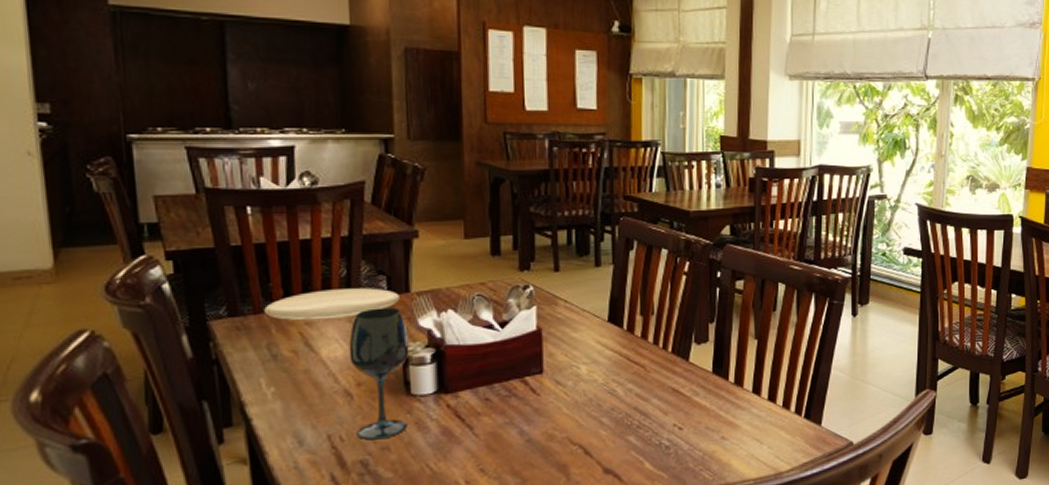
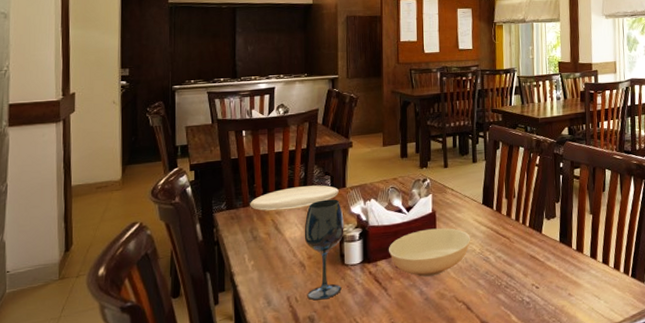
bowl: none [473,350,592,413] -> present [388,228,471,277]

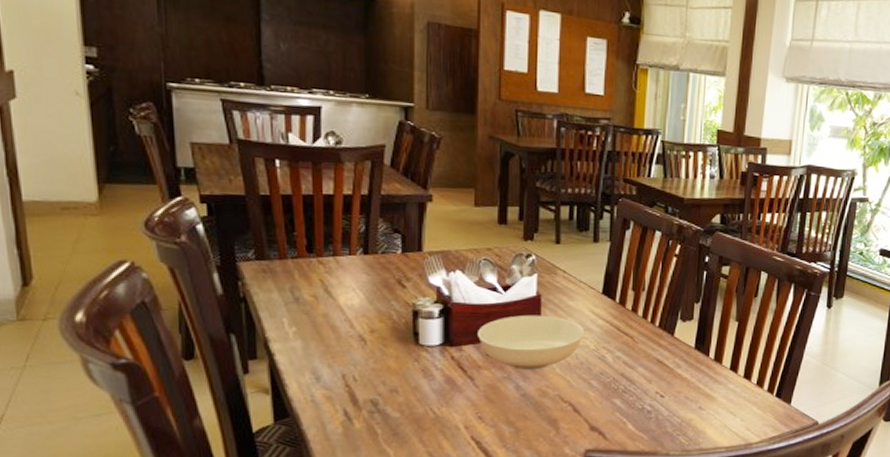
plate: present [250,185,339,212] -> none [289,242,412,271]
wineglass: present [304,199,344,301] -> none [364,263,419,382]

